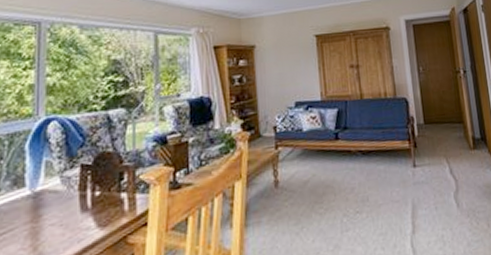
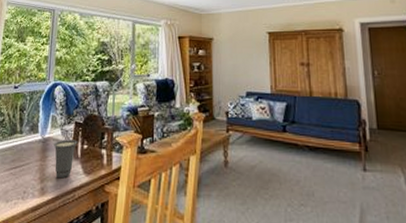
cup: none [50,187,86,240] -> present [54,139,78,179]

